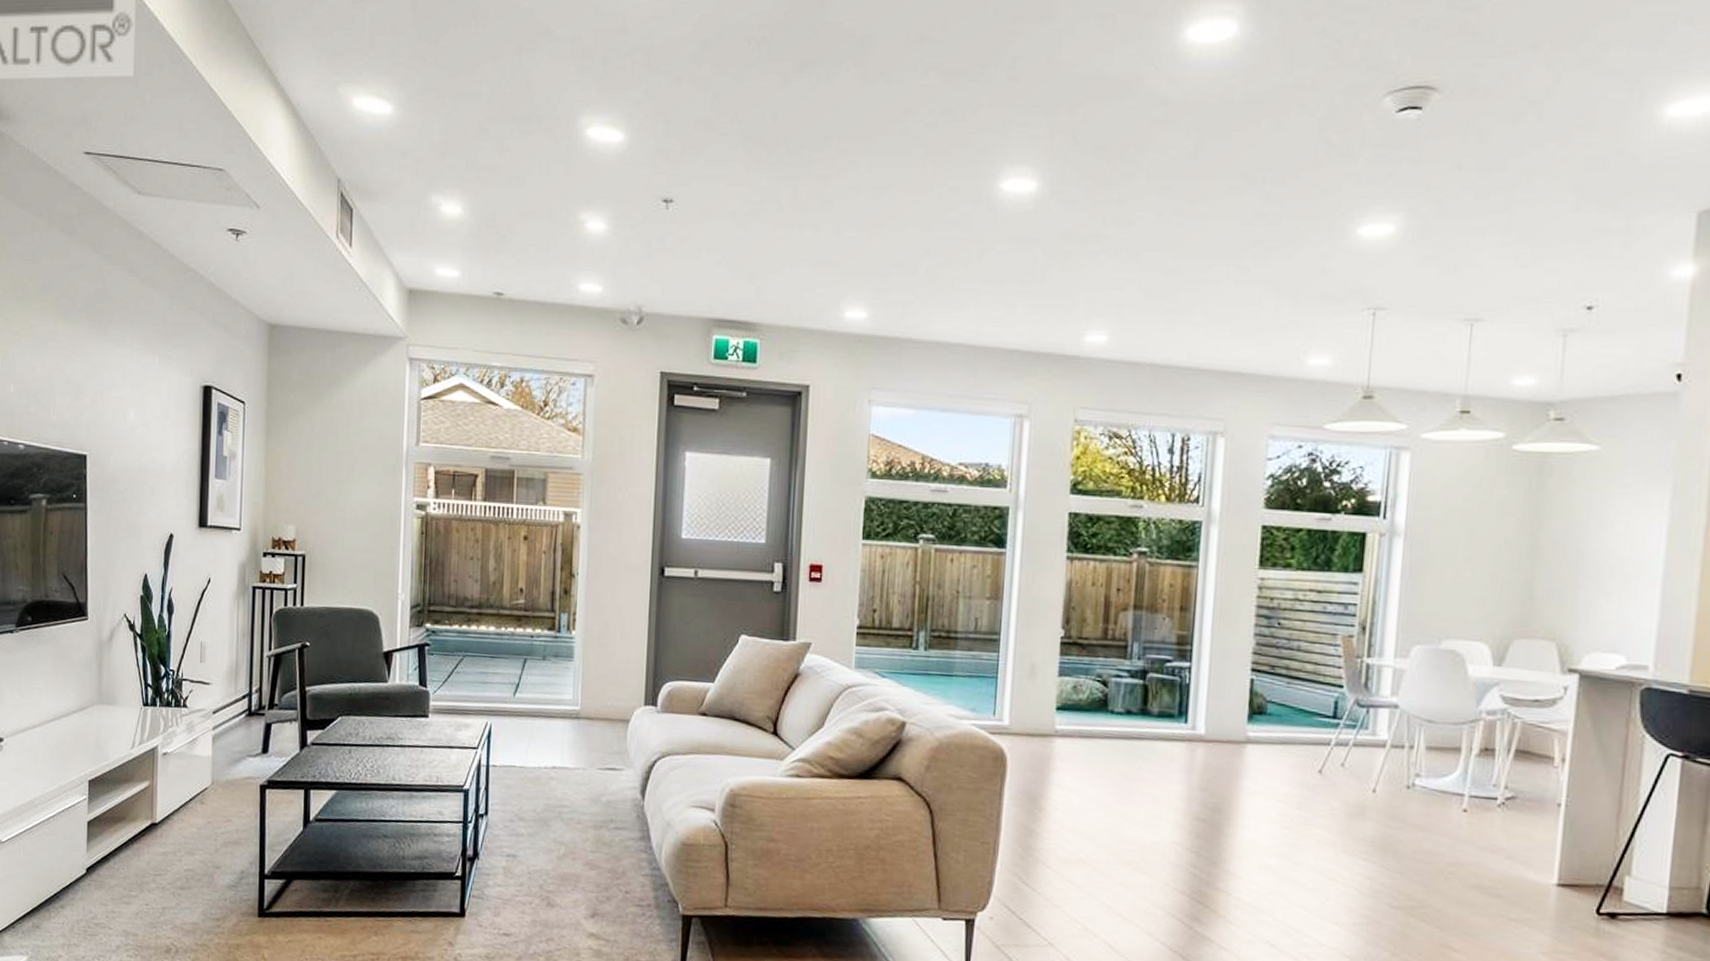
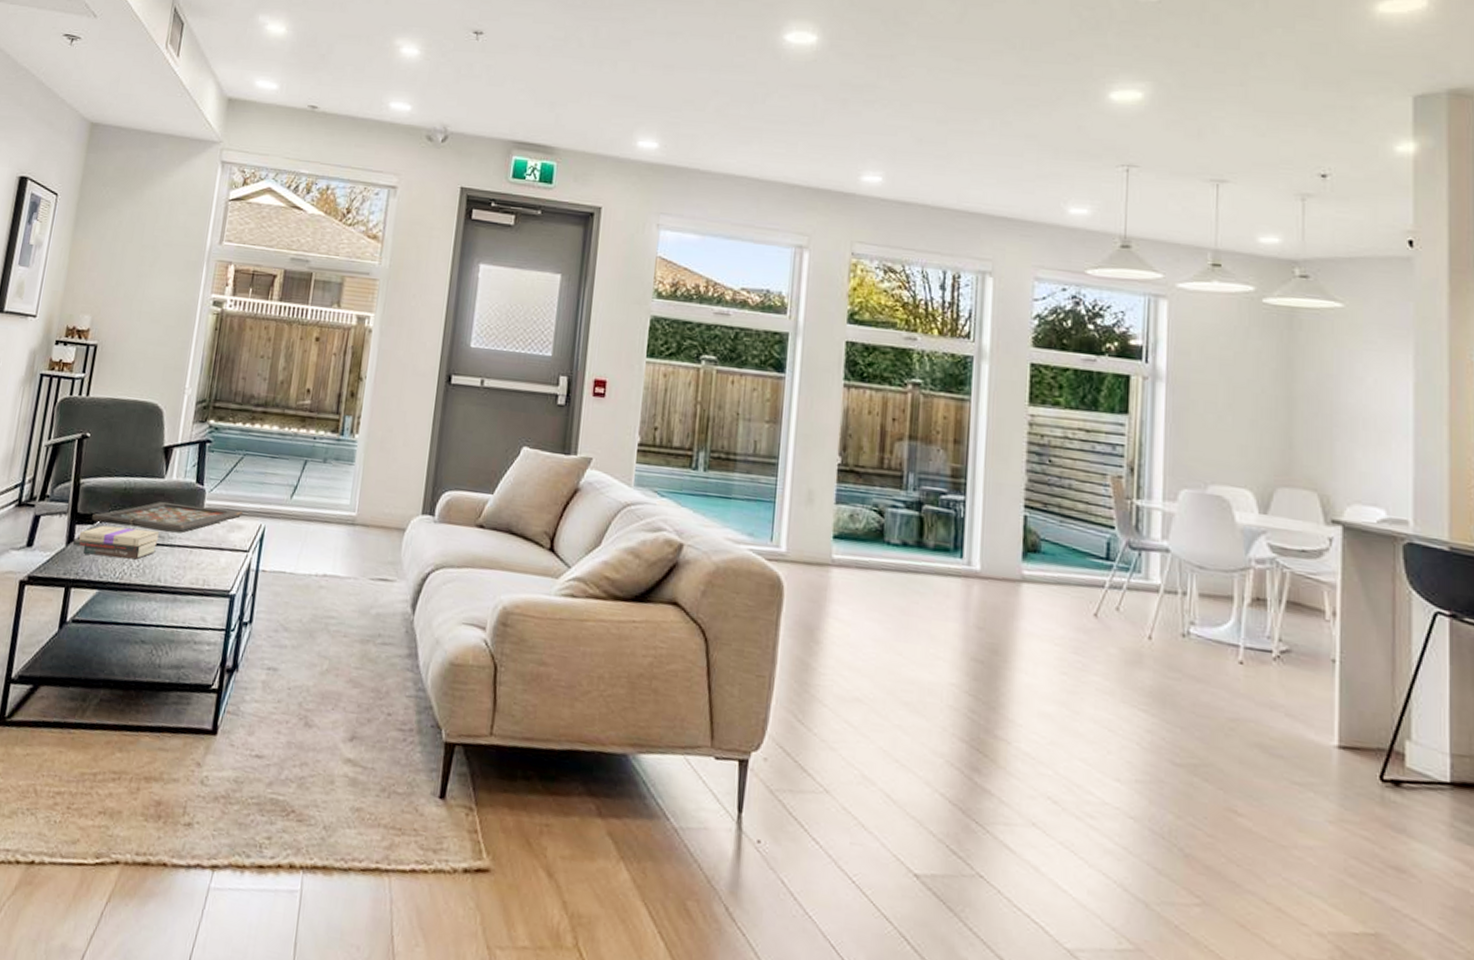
books: none [307,730,389,761] -> present [73,525,160,560]
decorative tray: none [322,704,468,734] -> present [92,501,243,534]

